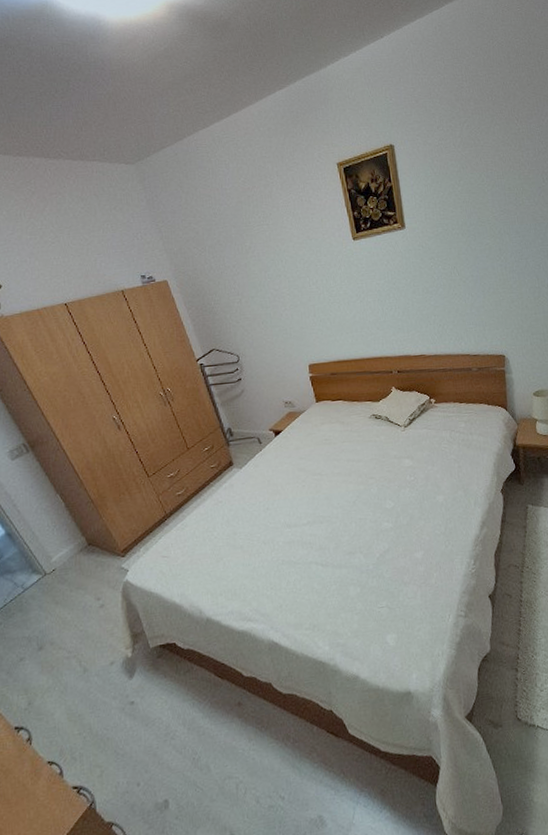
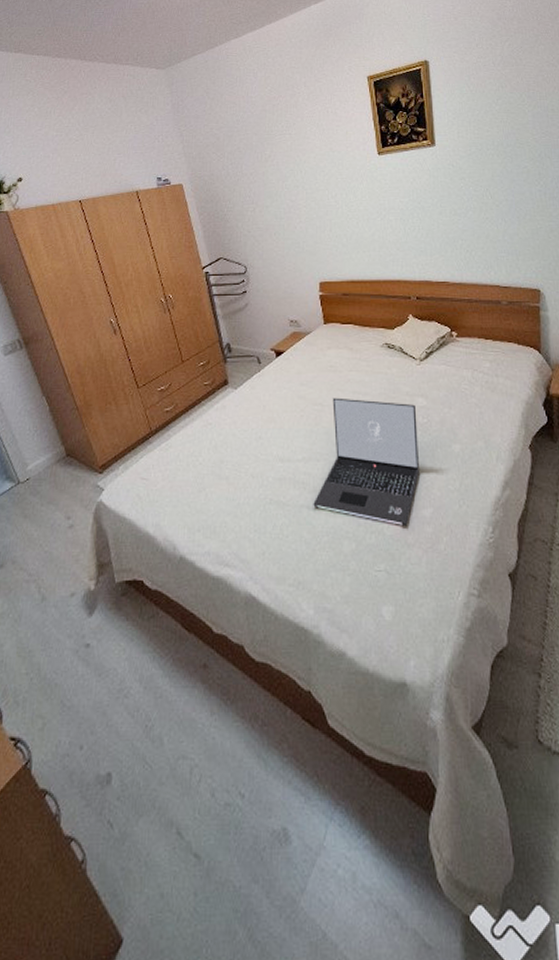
laptop: none [320,465,410,568] -> present [313,397,419,525]

